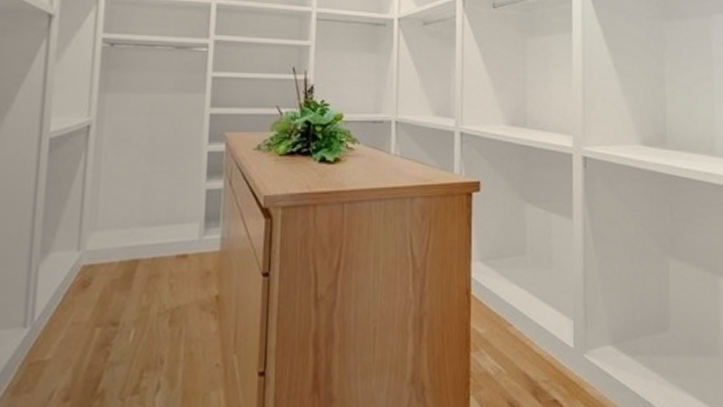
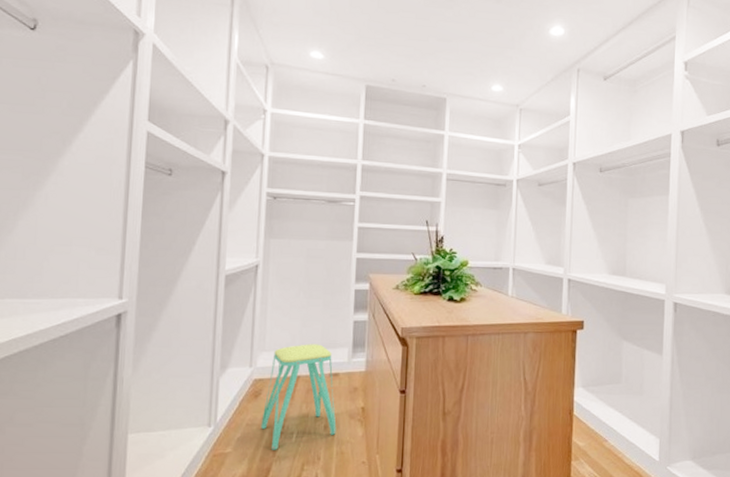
stool: none [90,219,184,354] -> present [261,344,337,450]

